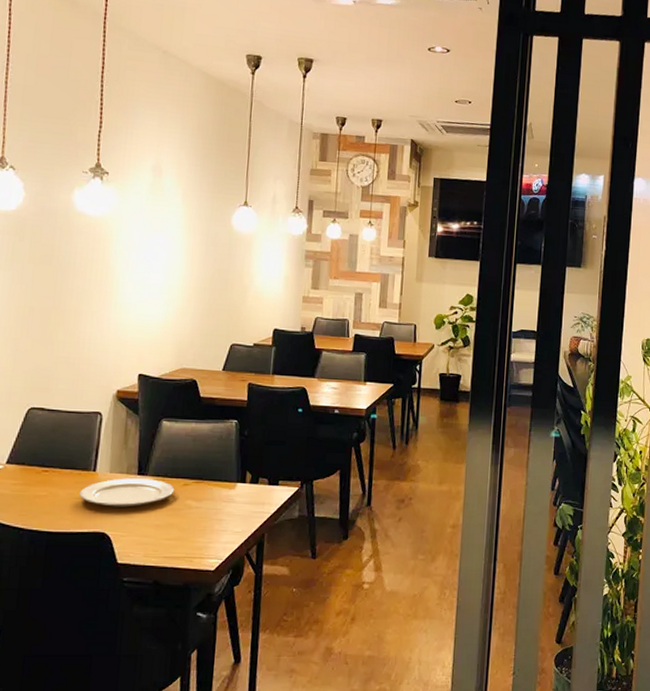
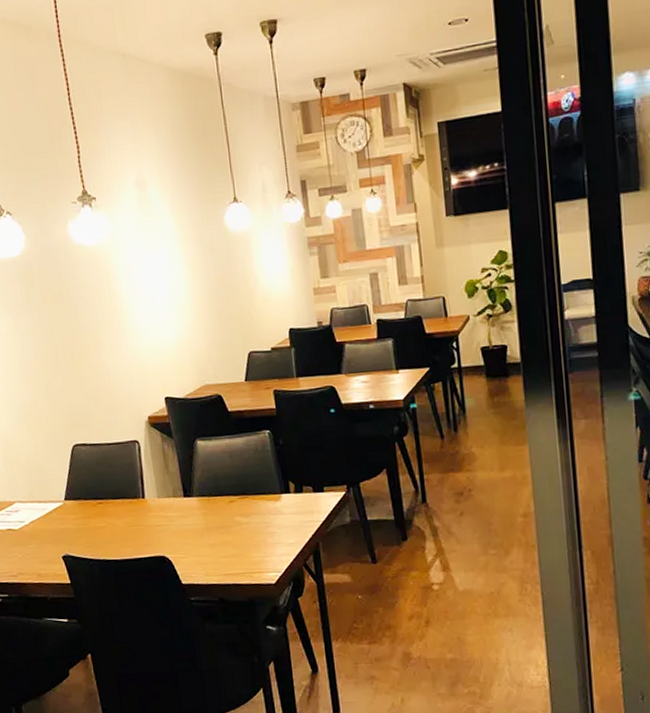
plate: present [79,478,175,507] -> none [134,499,222,531]

